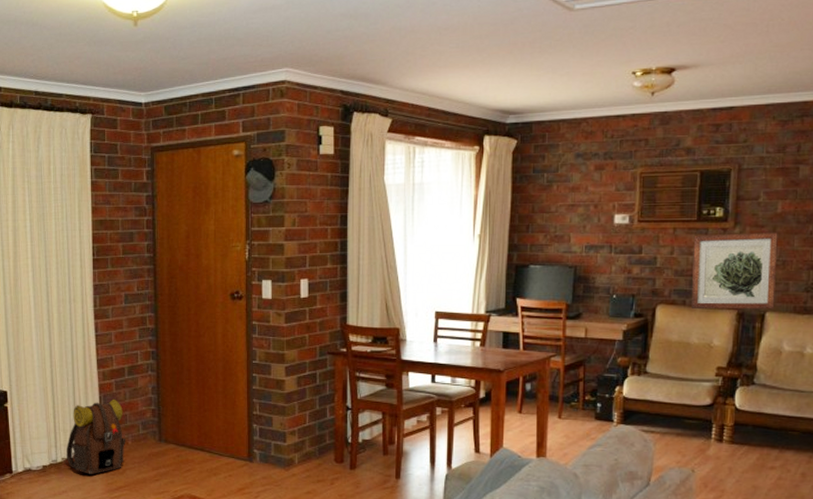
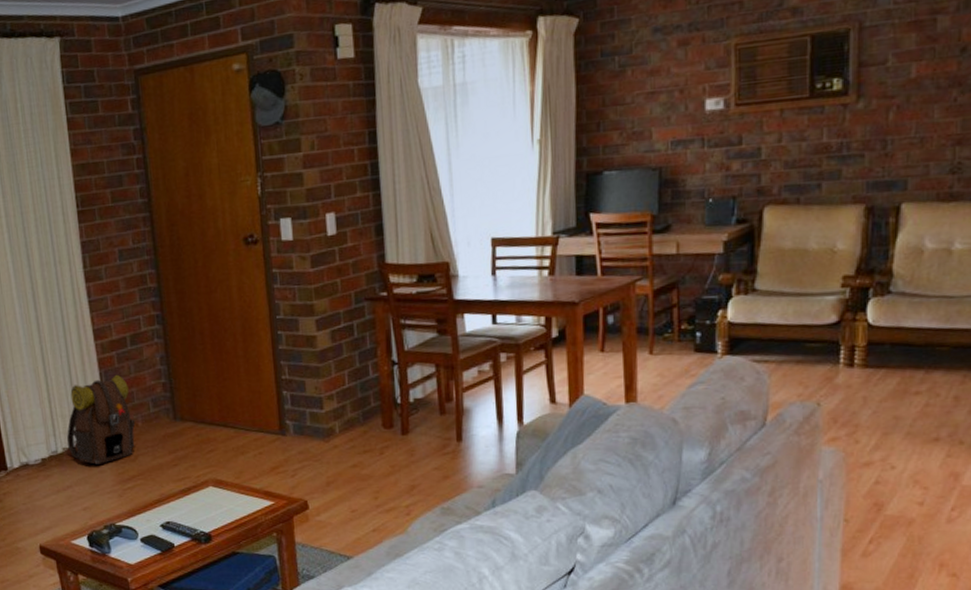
wall art: present [692,232,778,310] -> none [806,103,913,207]

